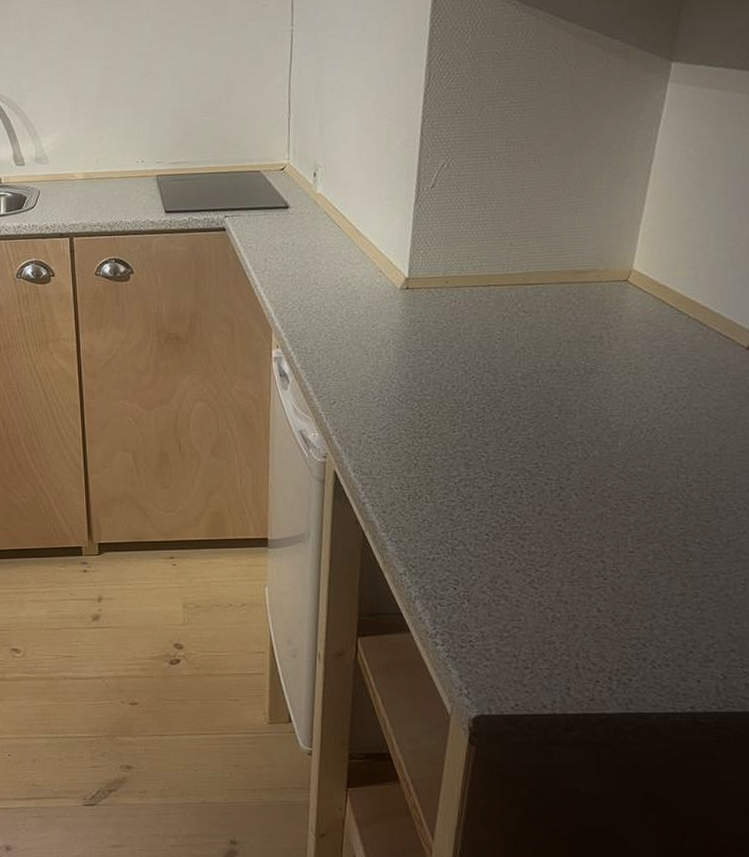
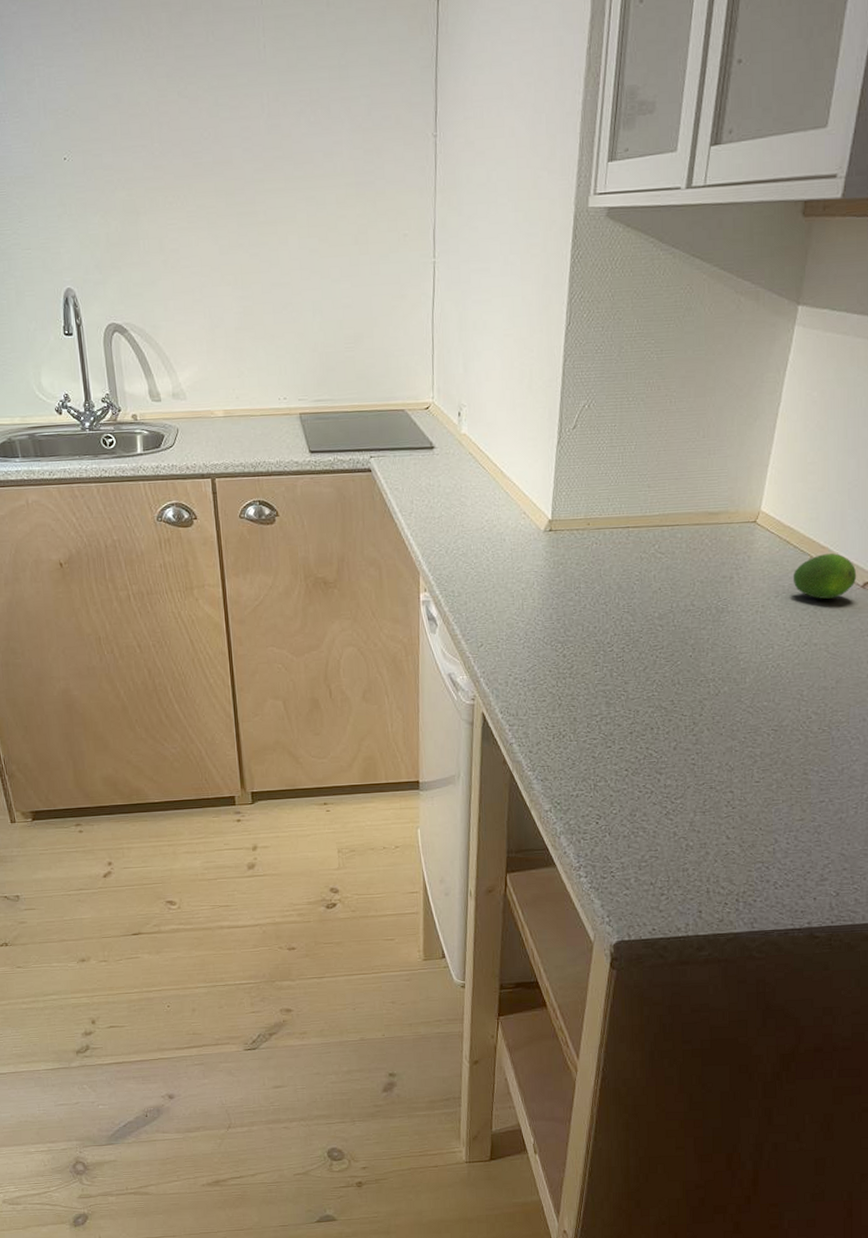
fruit: none [669,313,741,361] -> present [792,553,857,599]

